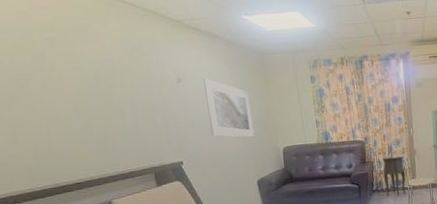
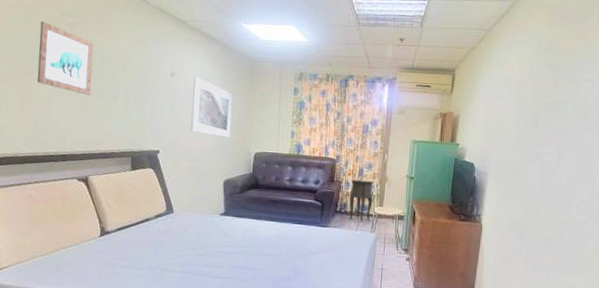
wall art: none [11,41,93,116] -> present [37,21,94,95]

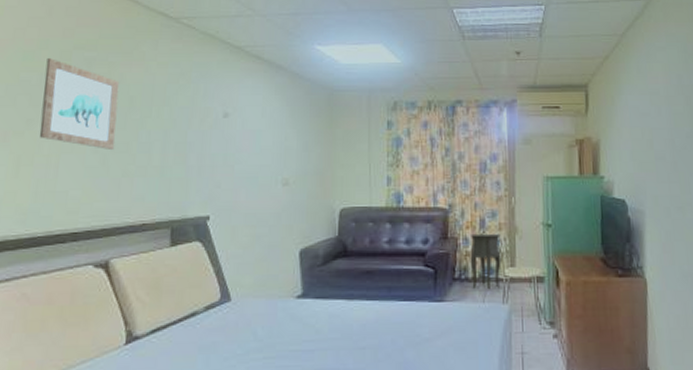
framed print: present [191,76,233,138] -> none [252,115,307,192]

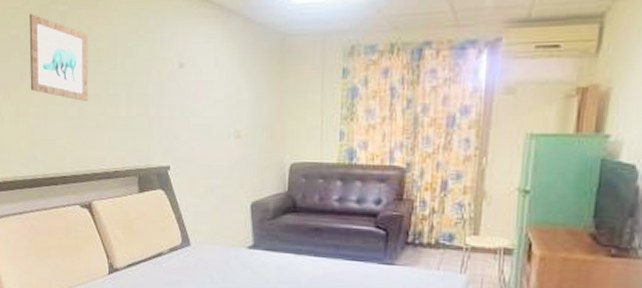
side table: present [469,233,502,290] -> none [426,196,465,258]

